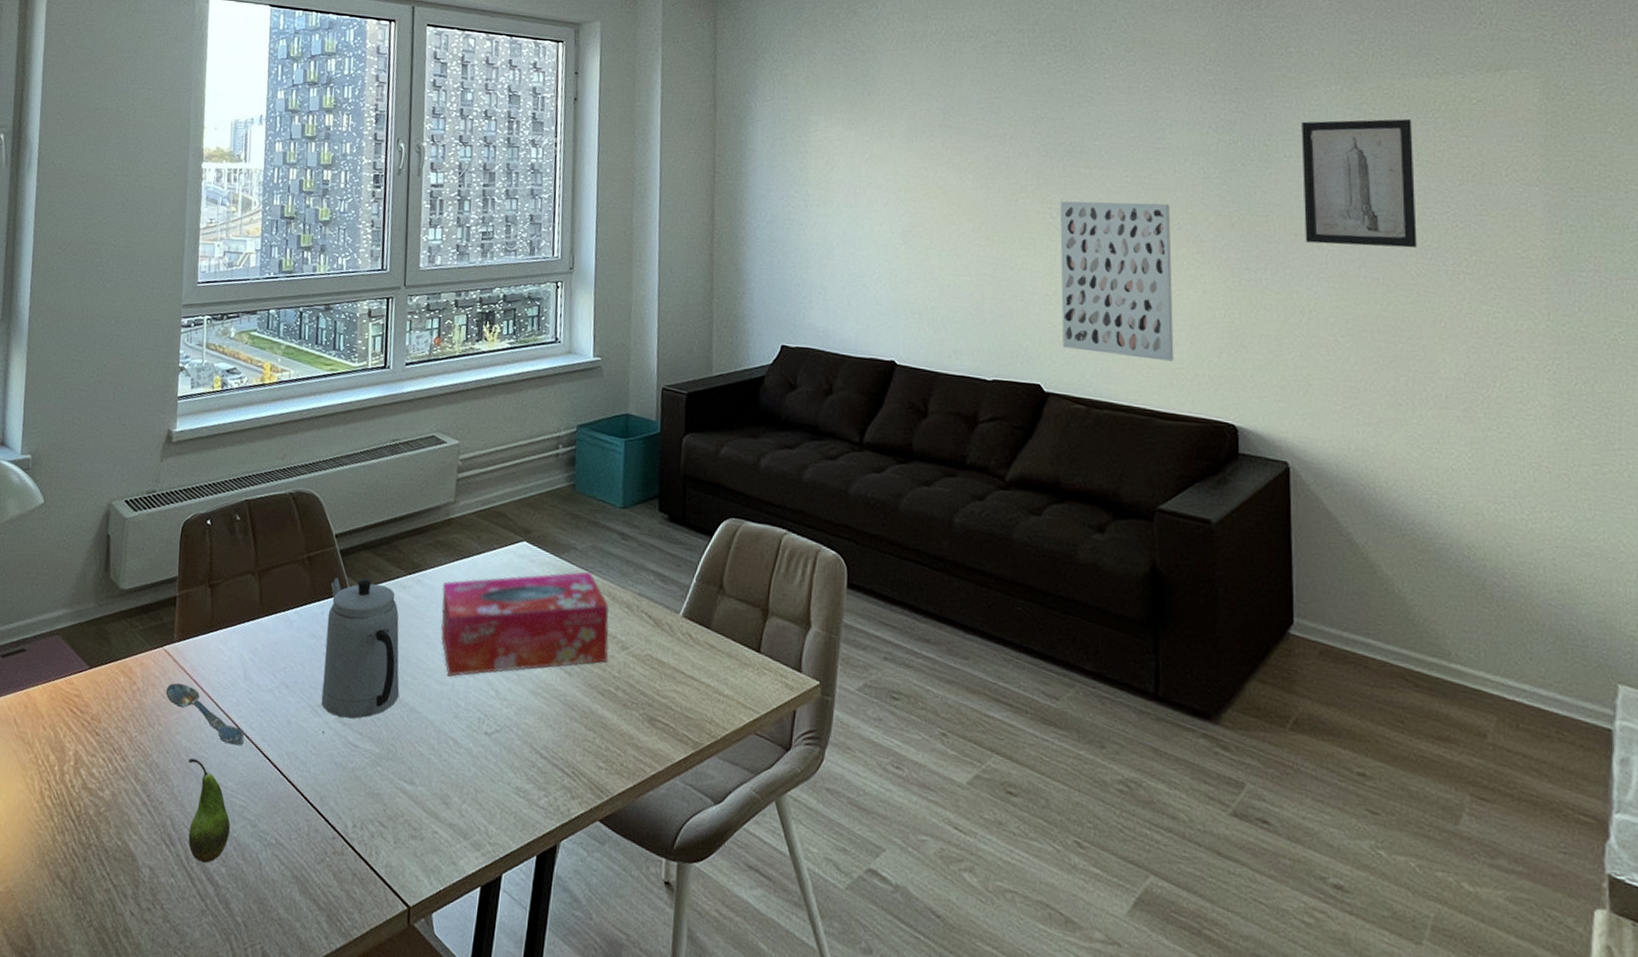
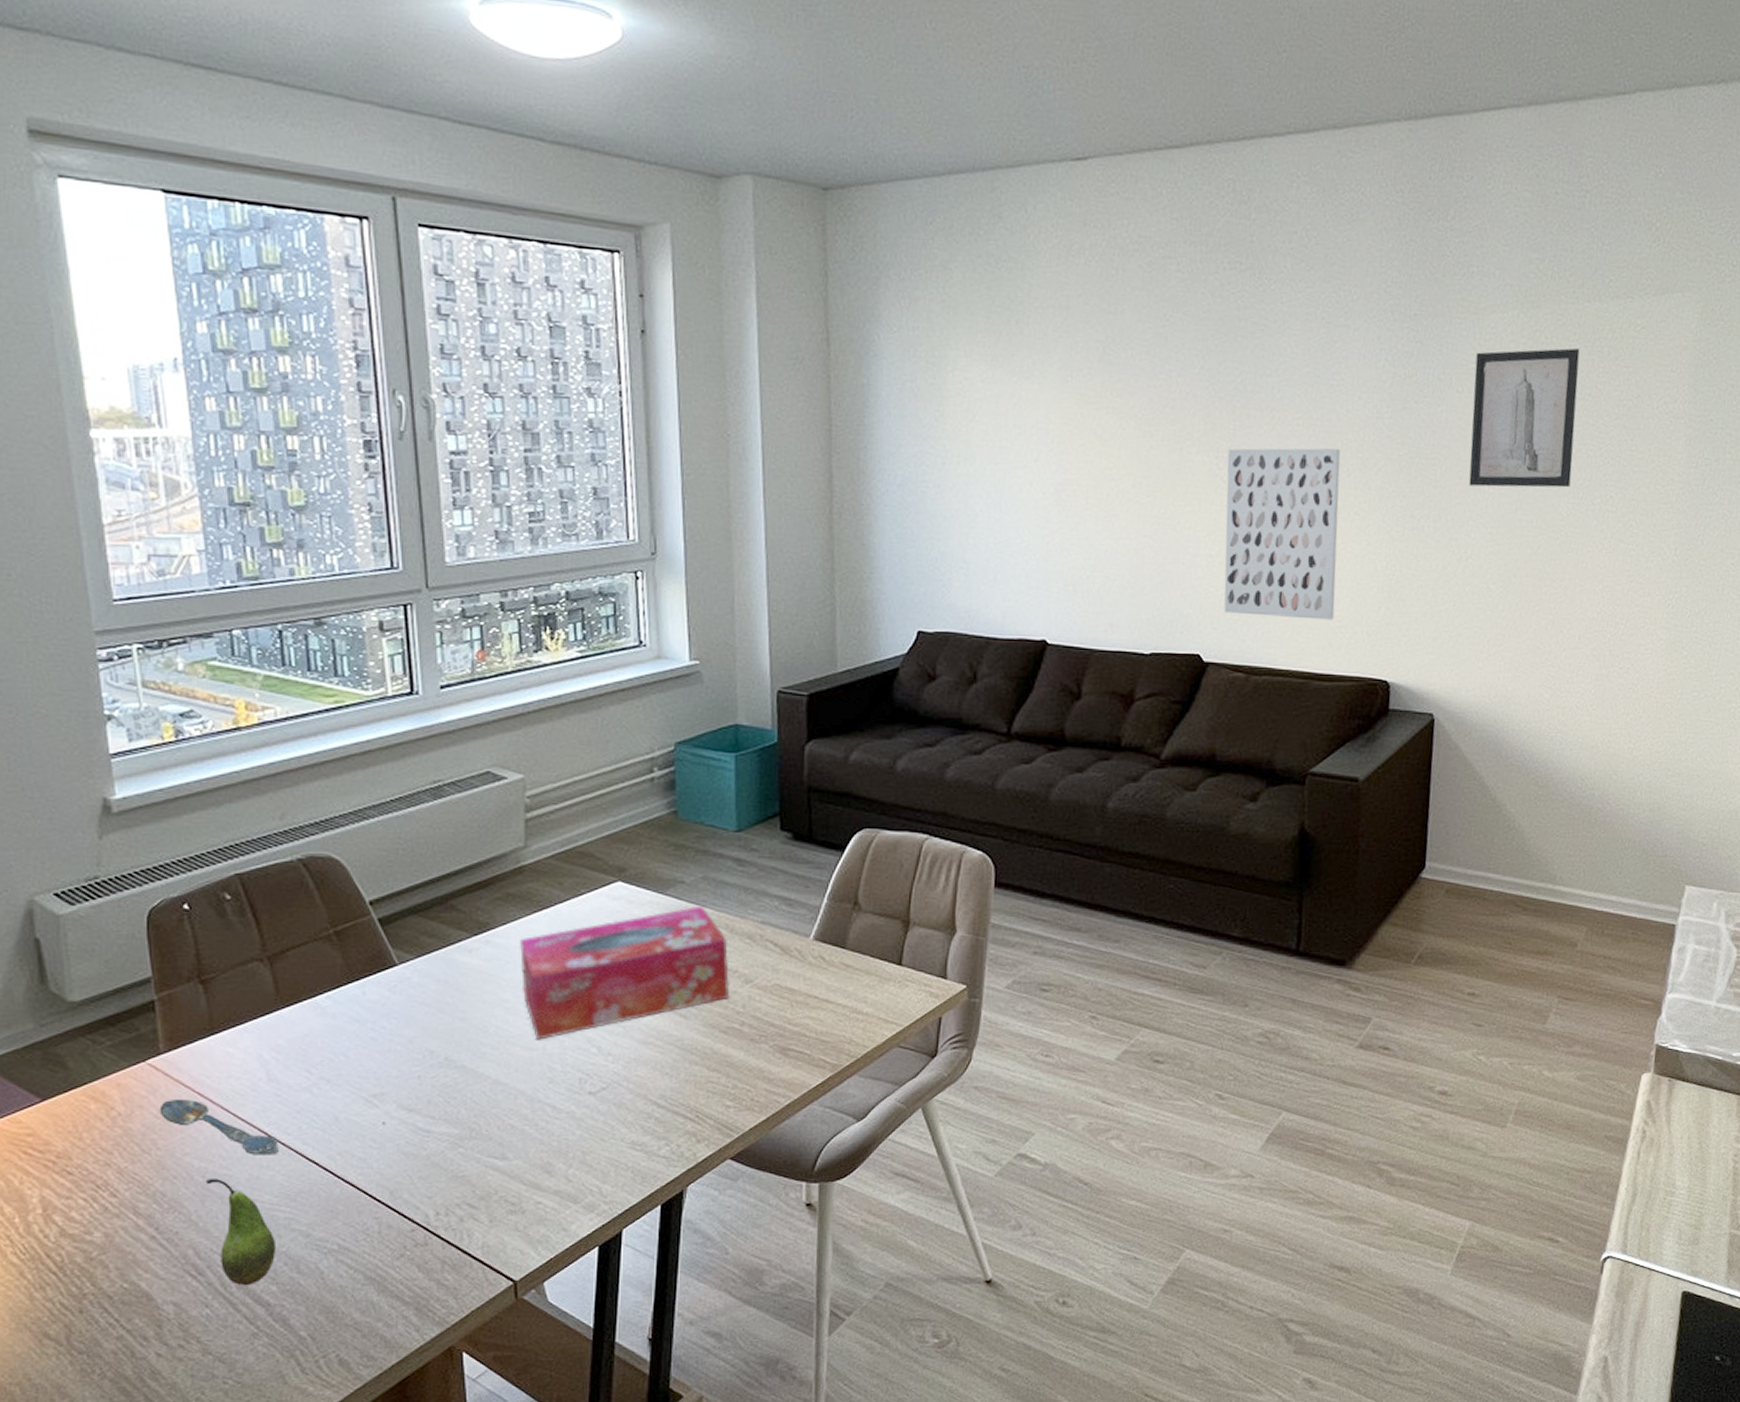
teapot: present [321,577,400,719] -> none [372,946,477,1103]

